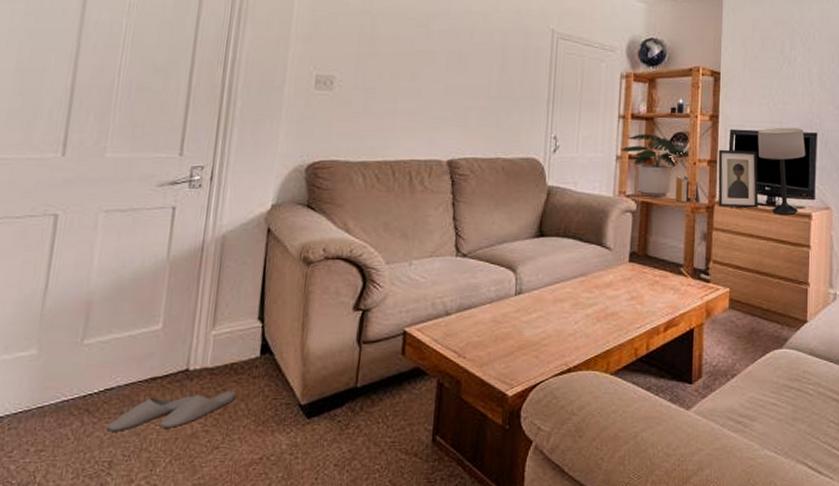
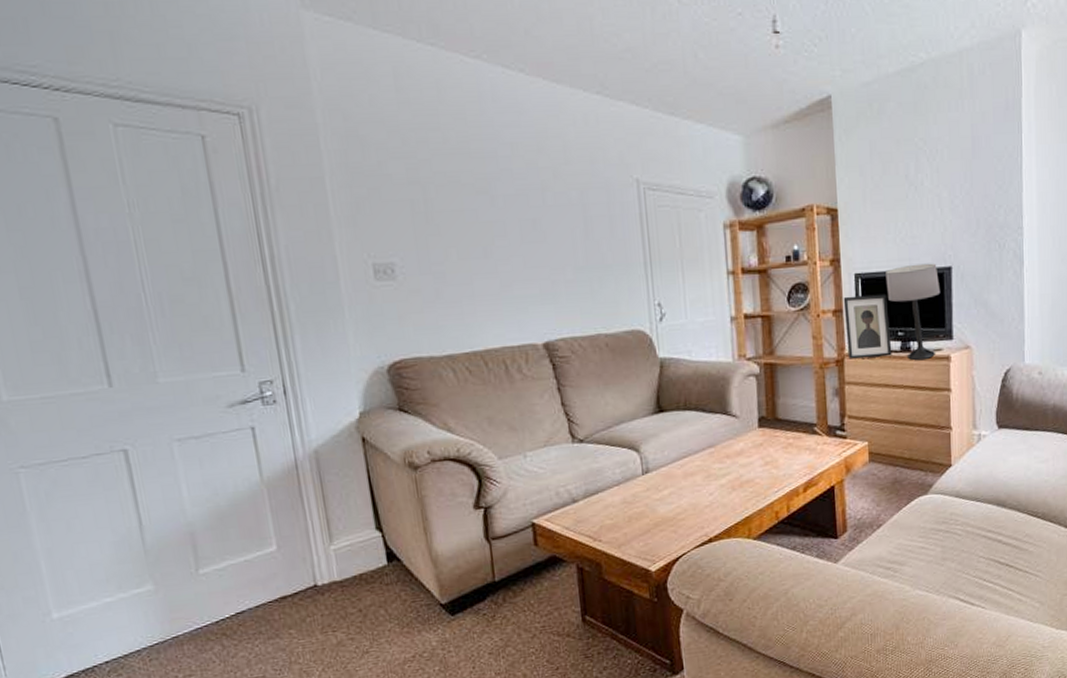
slippers: present [106,390,237,432] -> none [248,599,374,651]
potted plant: present [620,134,690,197] -> none [734,288,812,357]
books: present [675,175,701,203] -> none [799,329,829,360]

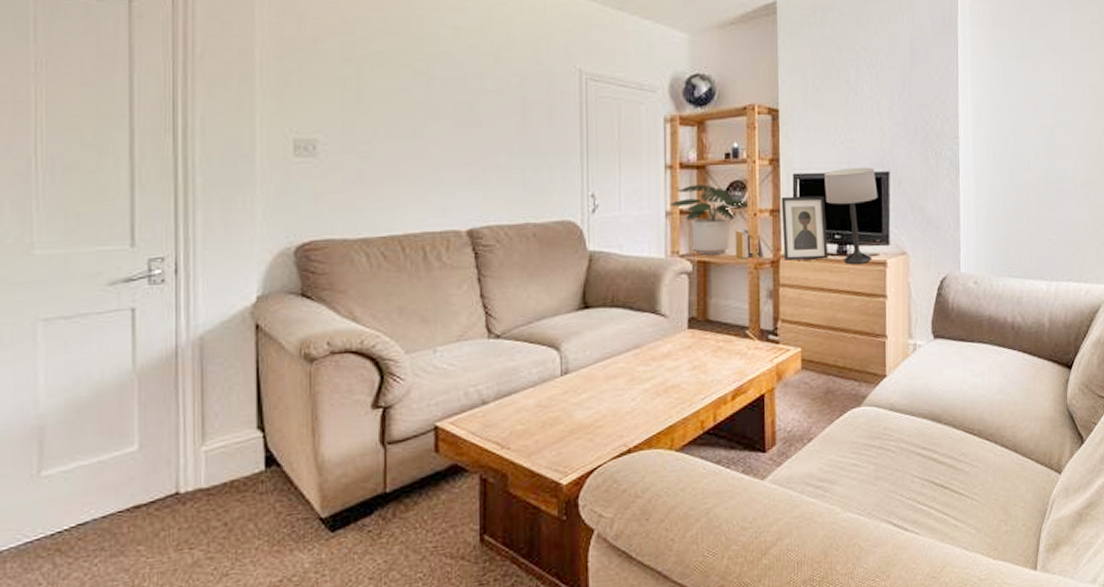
potted plant: none [734,288,812,357] -> present [670,185,749,255]
books: none [799,329,829,360] -> present [735,228,765,259]

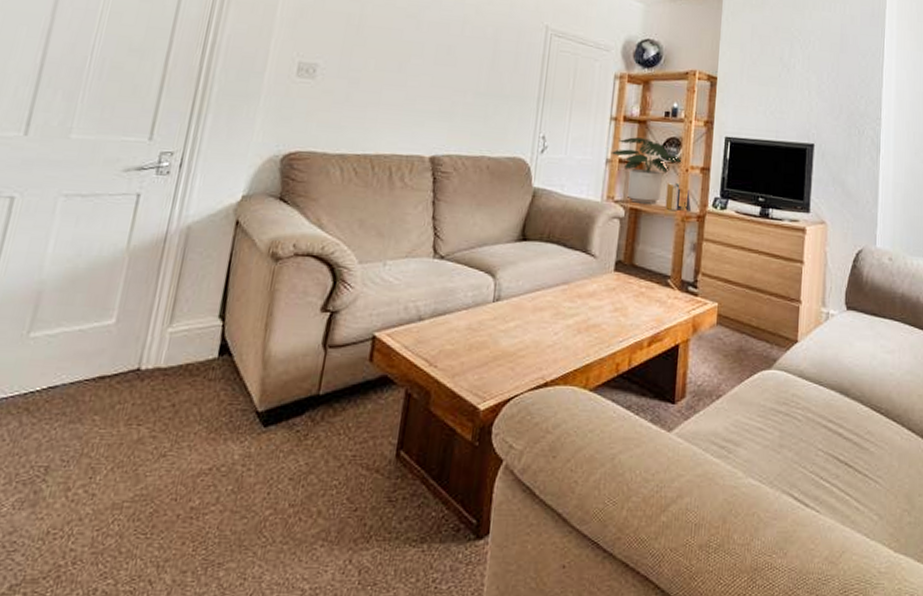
picture frame: present [781,195,829,261] -> none [709,156,752,220]
table lamp: present [824,167,878,265] -> none [753,136,802,229]

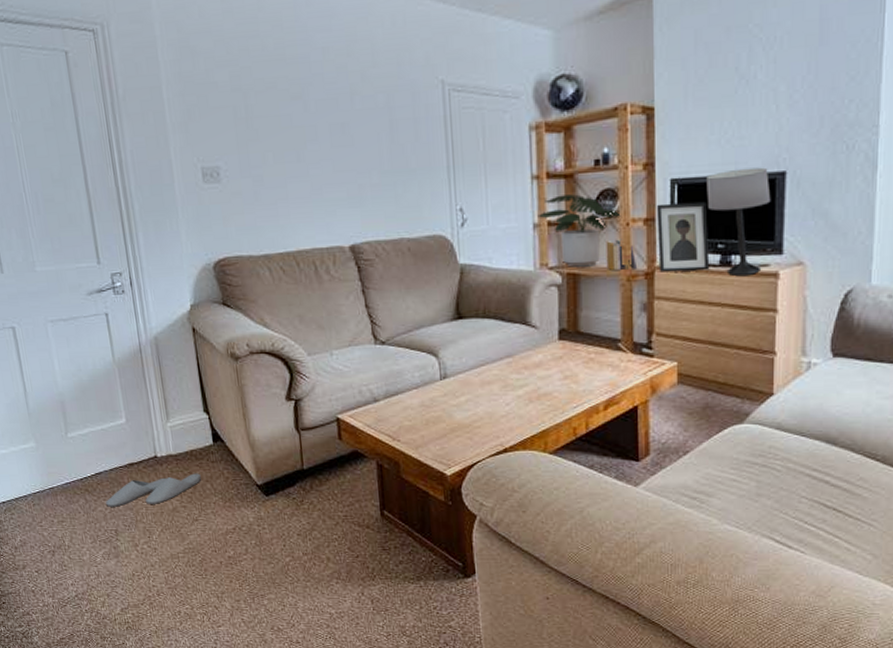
slippers: none [45,393,190,434] -> present [105,473,202,507]
picture frame: none [709,156,752,220] -> present [656,202,710,272]
table lamp: none [753,136,802,229] -> present [706,167,771,277]

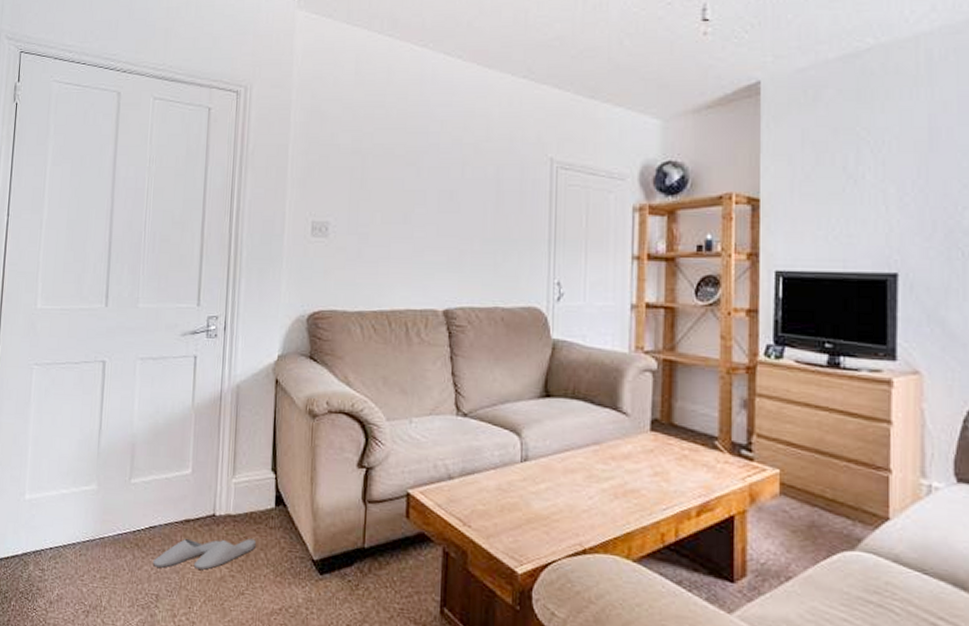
potted plant: present [537,194,621,267] -> none [636,278,722,354]
books: present [606,239,638,271] -> none [705,327,739,362]
picture frame: present [656,202,710,272] -> none [759,295,816,370]
table lamp: present [706,167,771,277] -> none [813,266,882,381]

